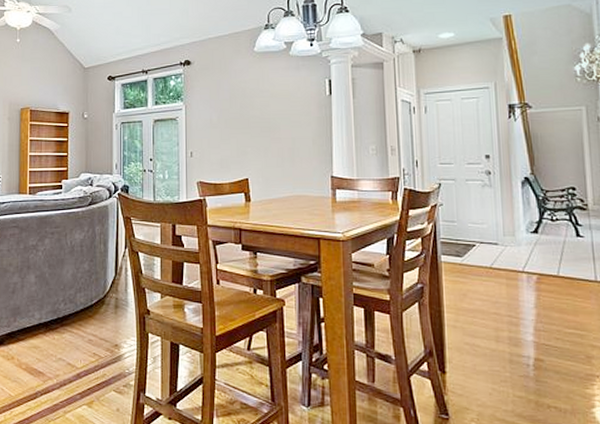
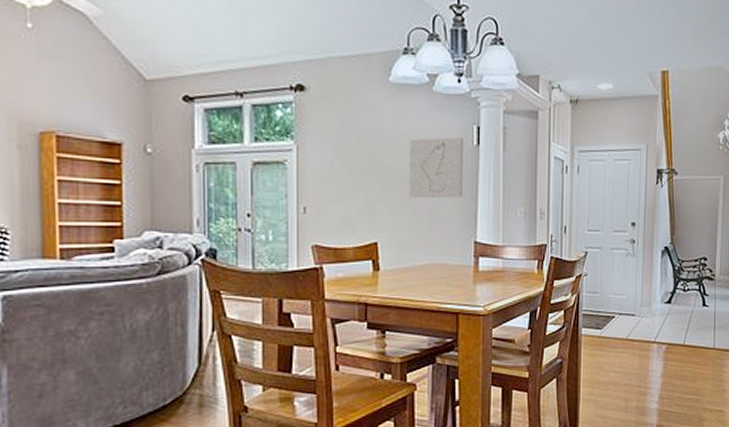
wall art: none [272,89,319,141] -> present [409,136,463,198]

